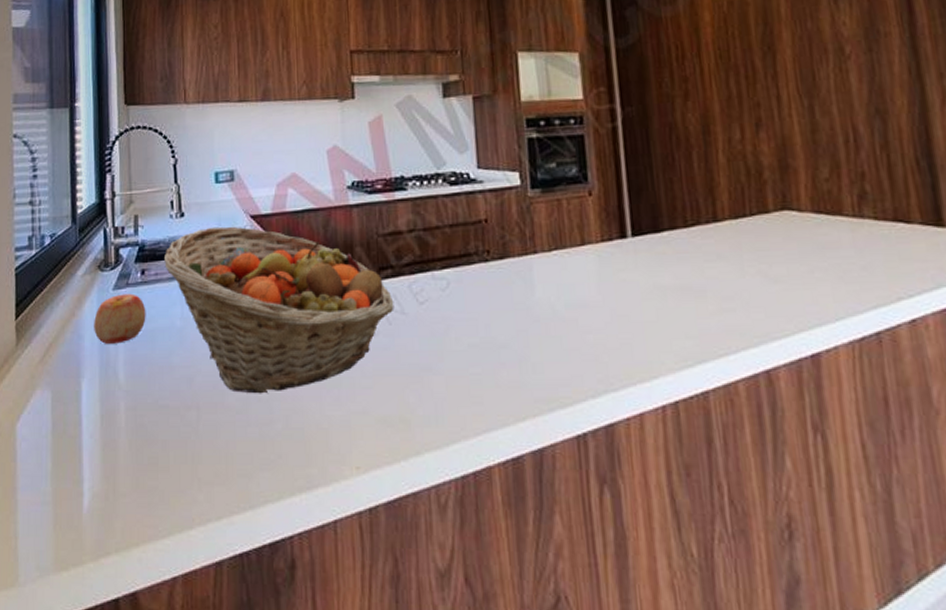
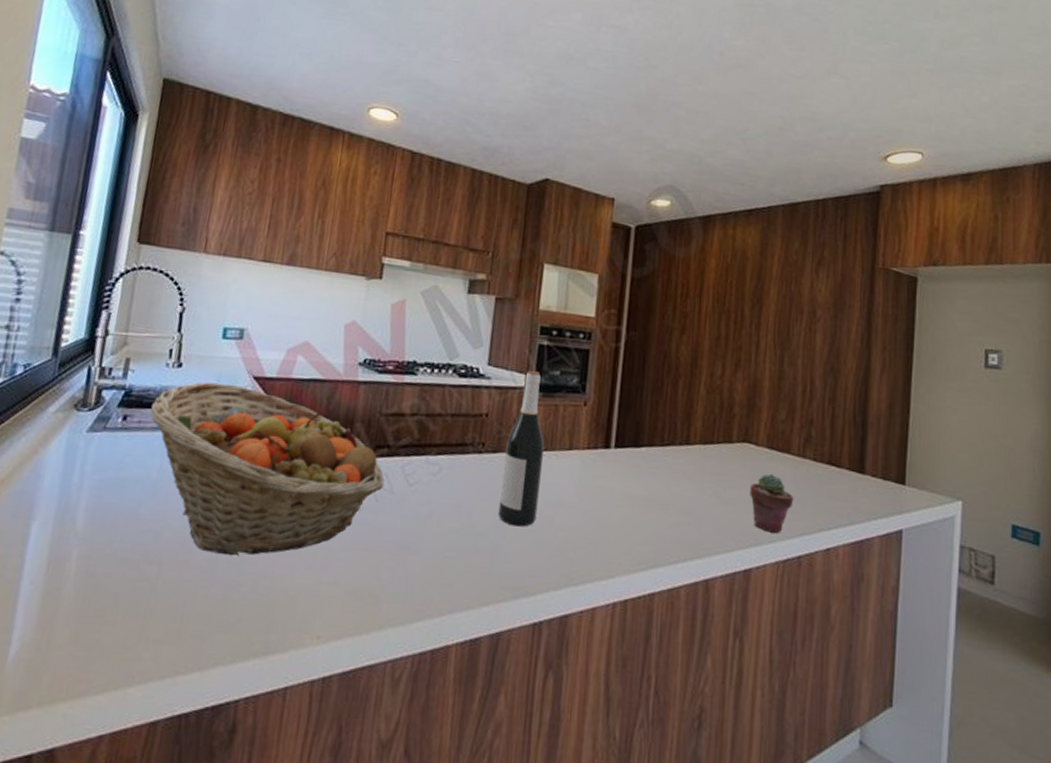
apple: present [94,293,146,344] -> none [56,437,122,489]
wine bottle: none [512,167,560,334] -> present [498,371,545,527]
potted succulent: none [800,241,859,309] -> present [750,473,794,533]

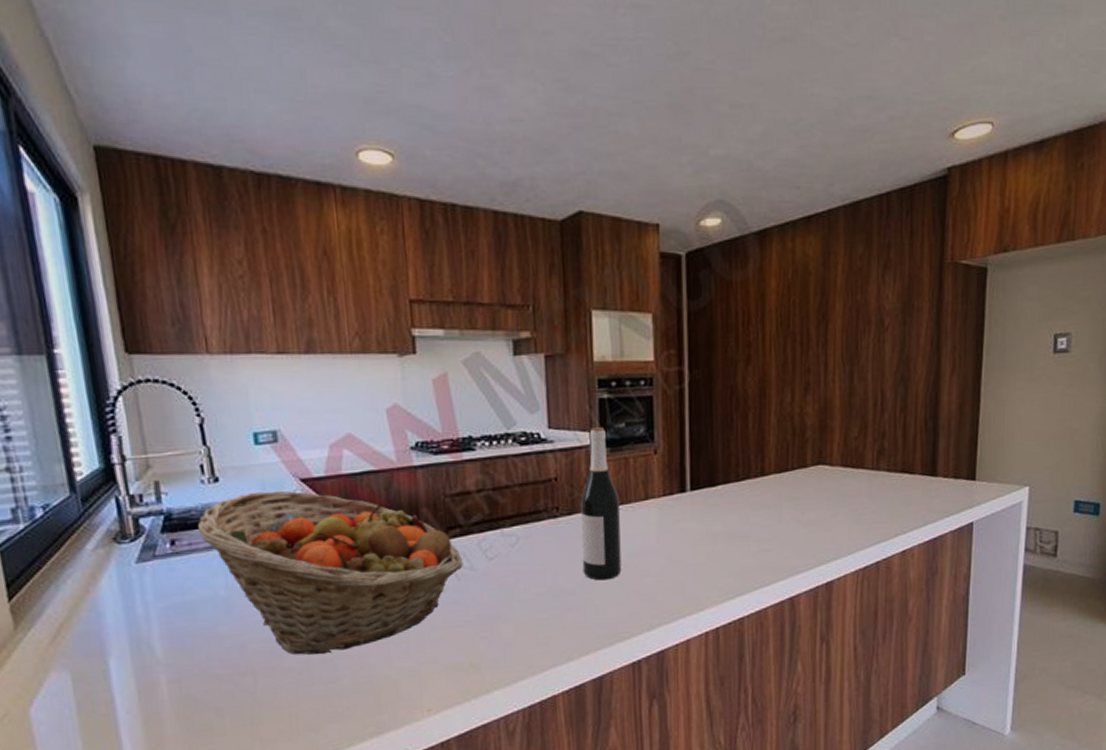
potted succulent: present [750,473,794,533] -> none [827,490,870,545]

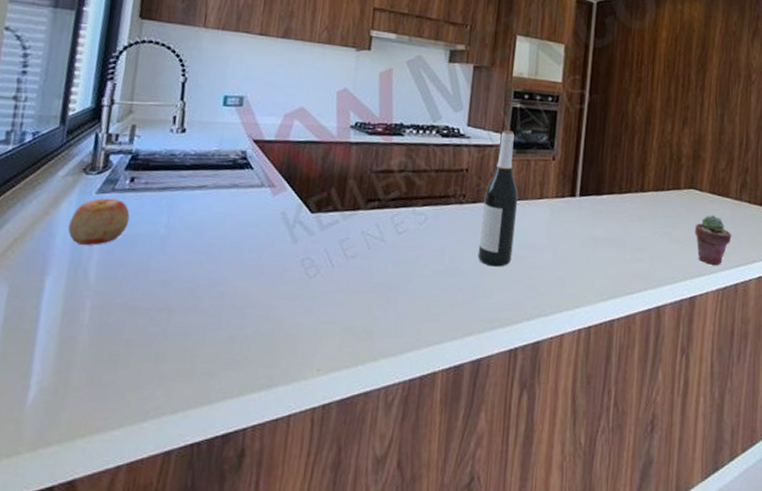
apple: none [115,565,183,620] -> present [68,198,130,245]
fruit basket: present [198,491,463,655] -> none [156,145,376,302]
potted succulent: none [827,490,870,545] -> present [695,215,732,265]

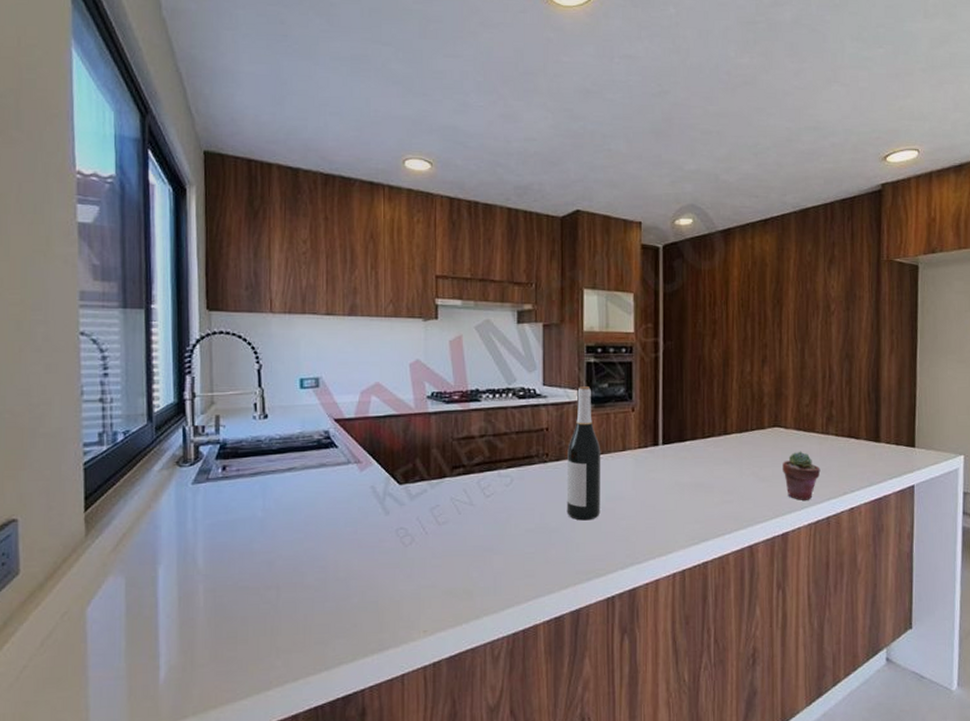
apple: present [68,198,130,245] -> none [171,487,227,533]

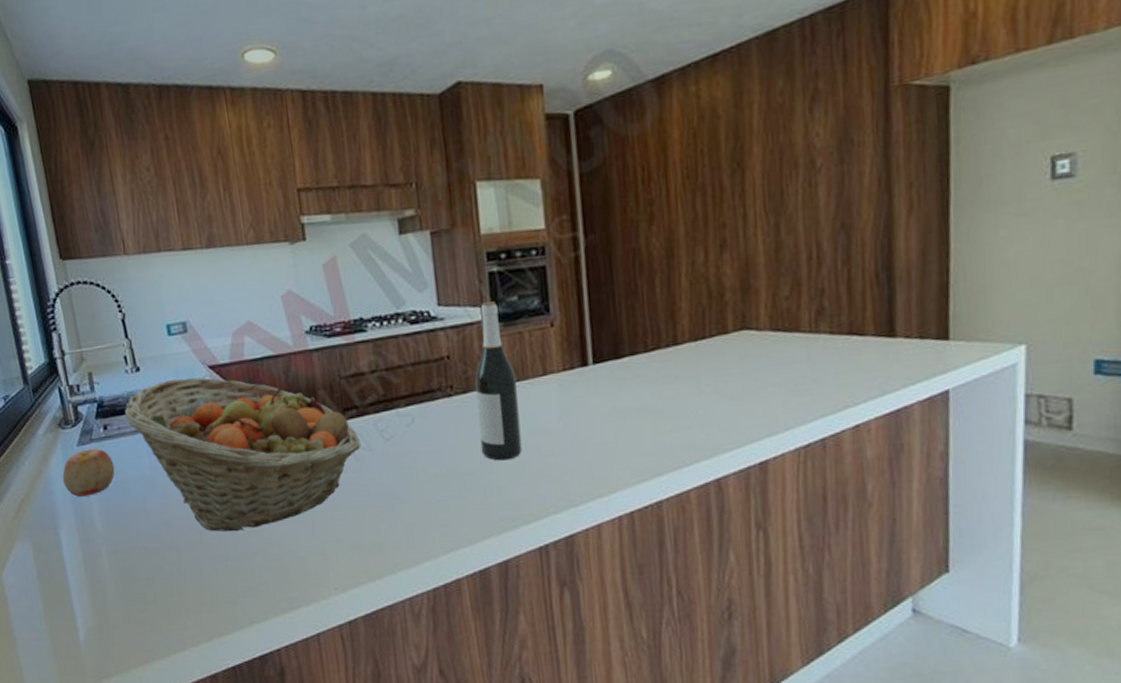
apple: none [171,487,227,533] -> present [62,448,115,497]
fruit basket: none [247,428,464,574] -> present [125,378,361,532]
potted succulent: present [782,451,821,500] -> none [756,357,810,420]

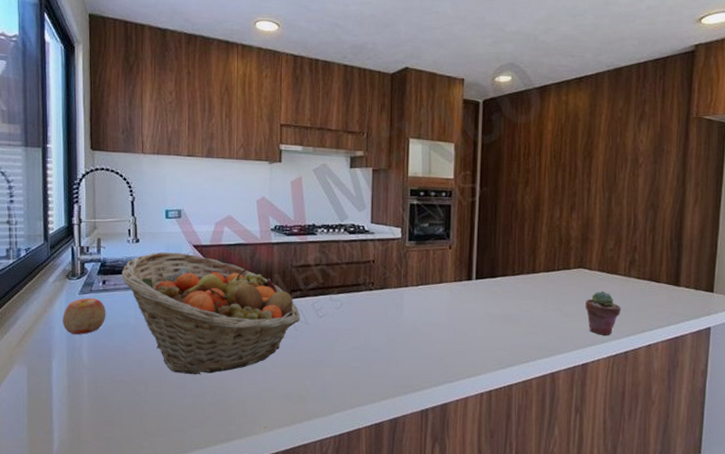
wine bottle: present [475,301,522,461] -> none [388,225,421,342]
potted succulent: none [756,357,810,420] -> present [585,291,621,335]

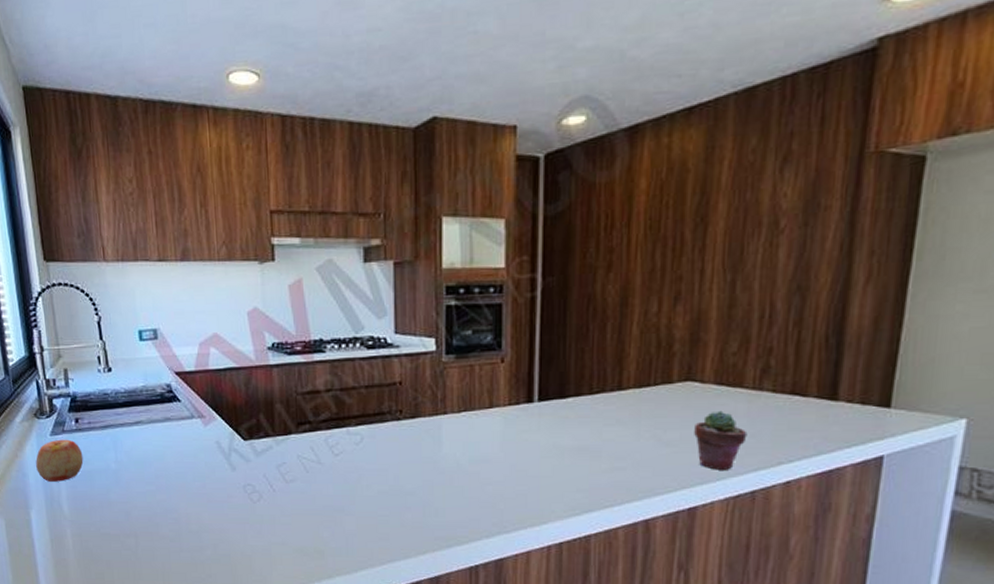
fruit basket: present [122,251,300,375] -> none [96,381,311,527]

